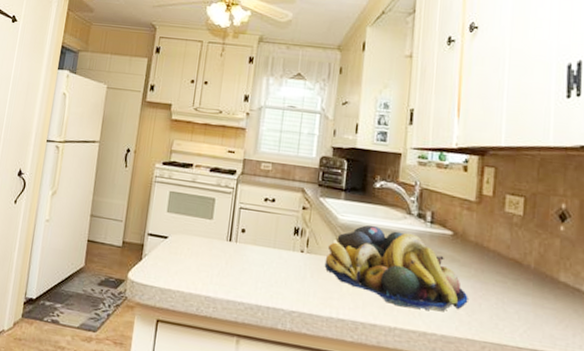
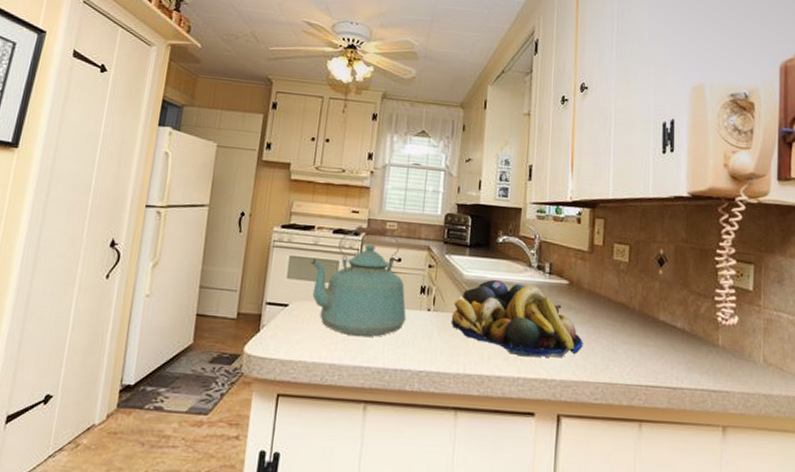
kettle: none [188,165,280,274] -> present [310,225,406,337]

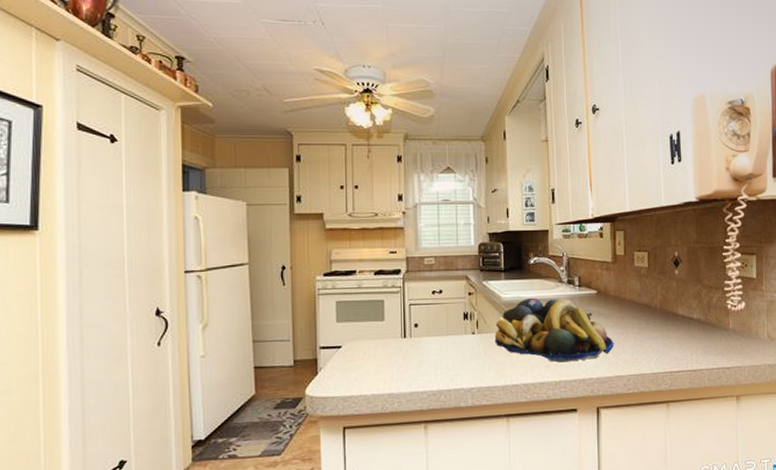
kettle: present [310,225,406,337] -> none [357,263,453,366]

